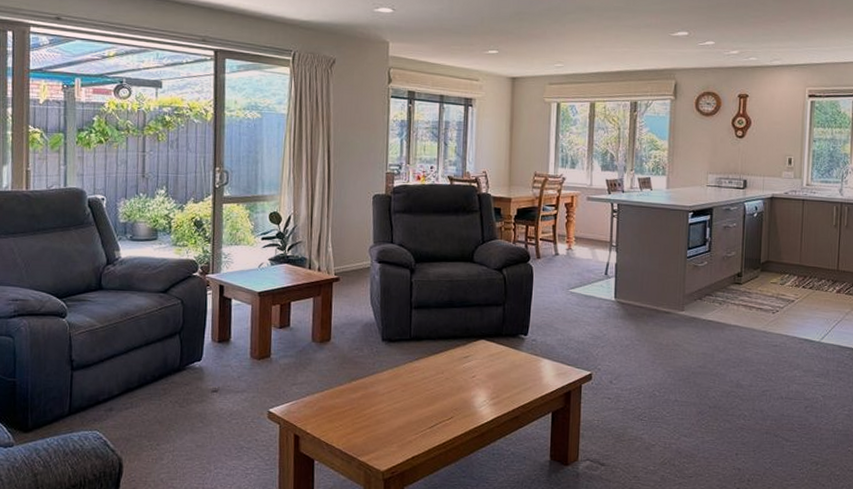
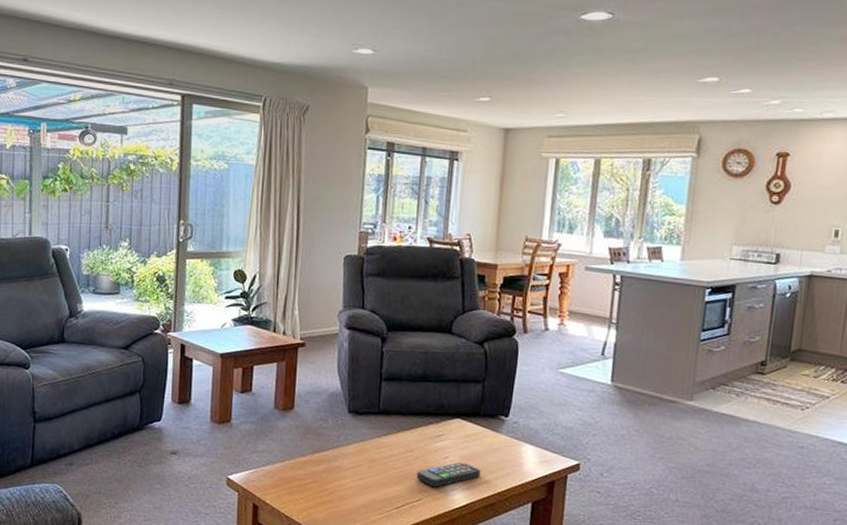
remote control: none [447,380,505,405] -> present [416,462,481,488]

